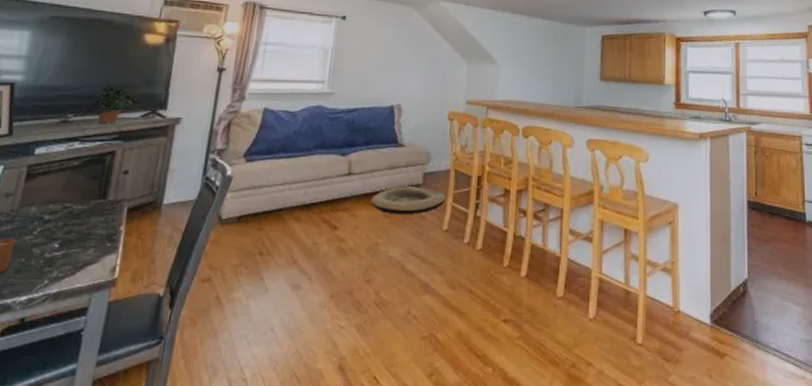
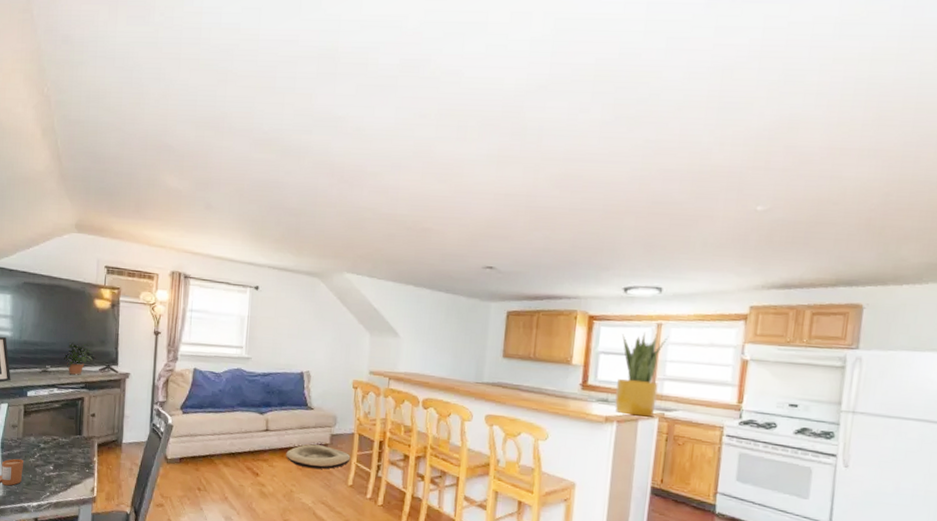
planter: none [707,51,747,131] -> present [614,331,669,417]

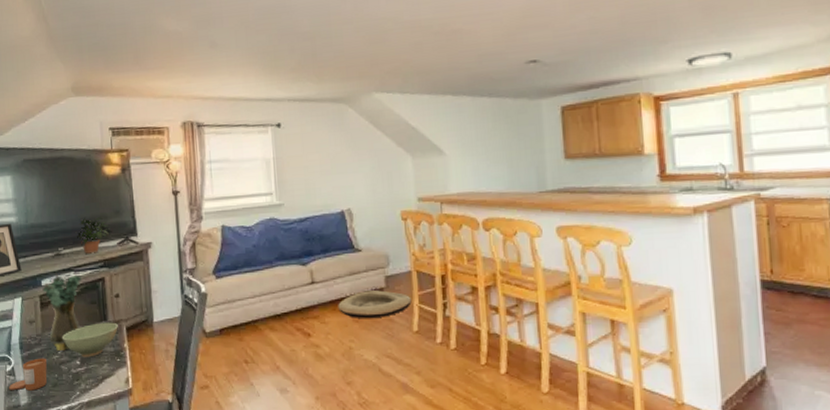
vase: none [27,387,63,456] -> present [42,273,81,351]
bowl: none [39,436,92,465] -> present [61,322,119,358]
planter: present [614,331,669,417] -> none [696,104,749,202]

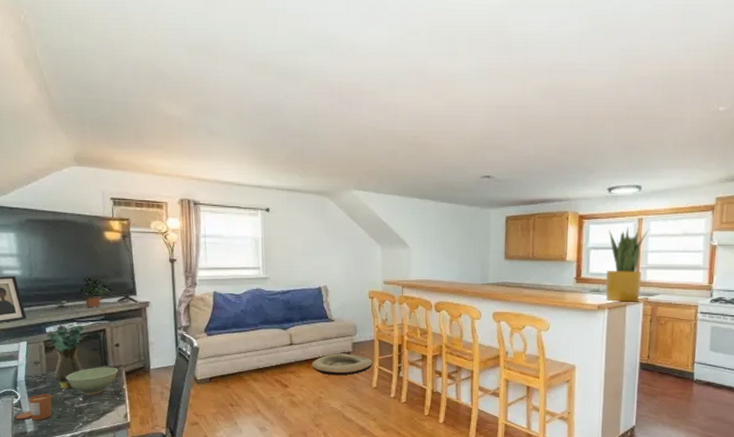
planter: none [696,104,749,202] -> present [605,226,649,302]

